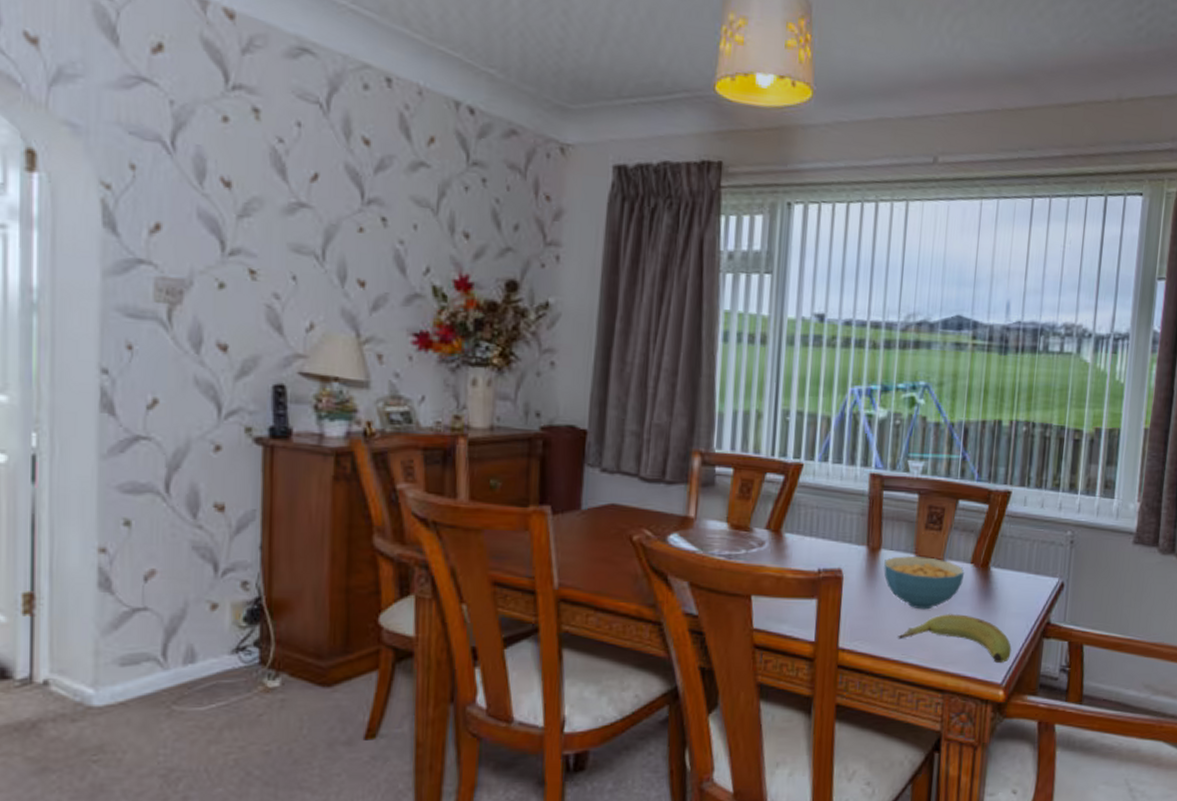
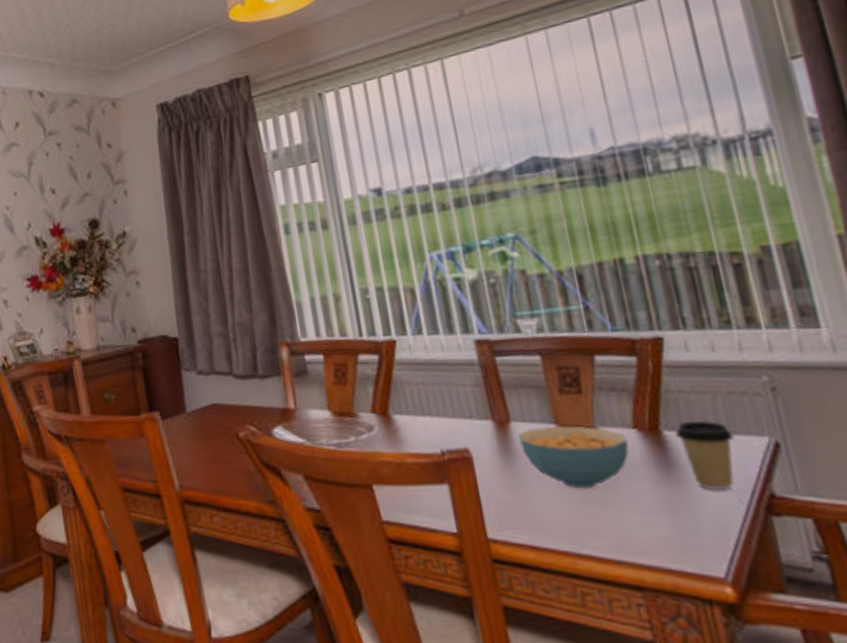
banana: present [898,614,1011,663] -> none [560,491,728,550]
coffee cup: none [999,561,1037,618] -> present [675,420,734,492]

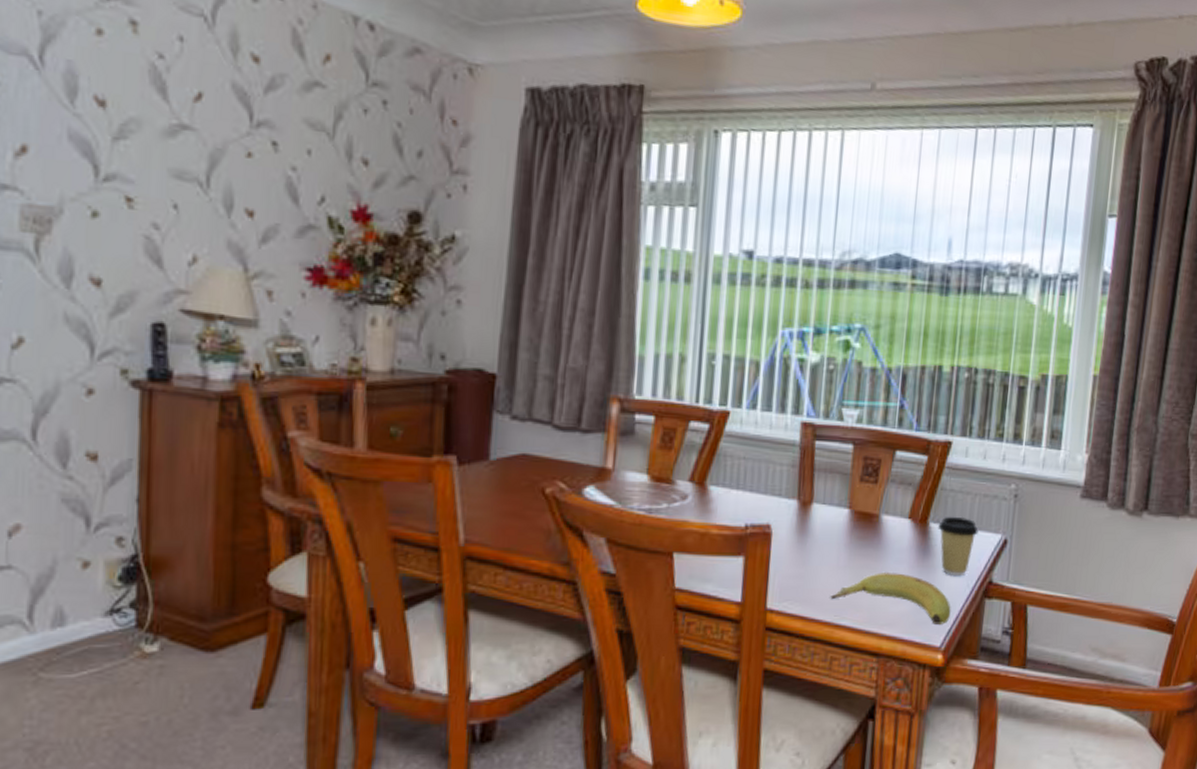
cereal bowl: present [518,425,629,489] -> none [815,509,902,568]
banana: none [560,491,728,550] -> present [830,573,951,624]

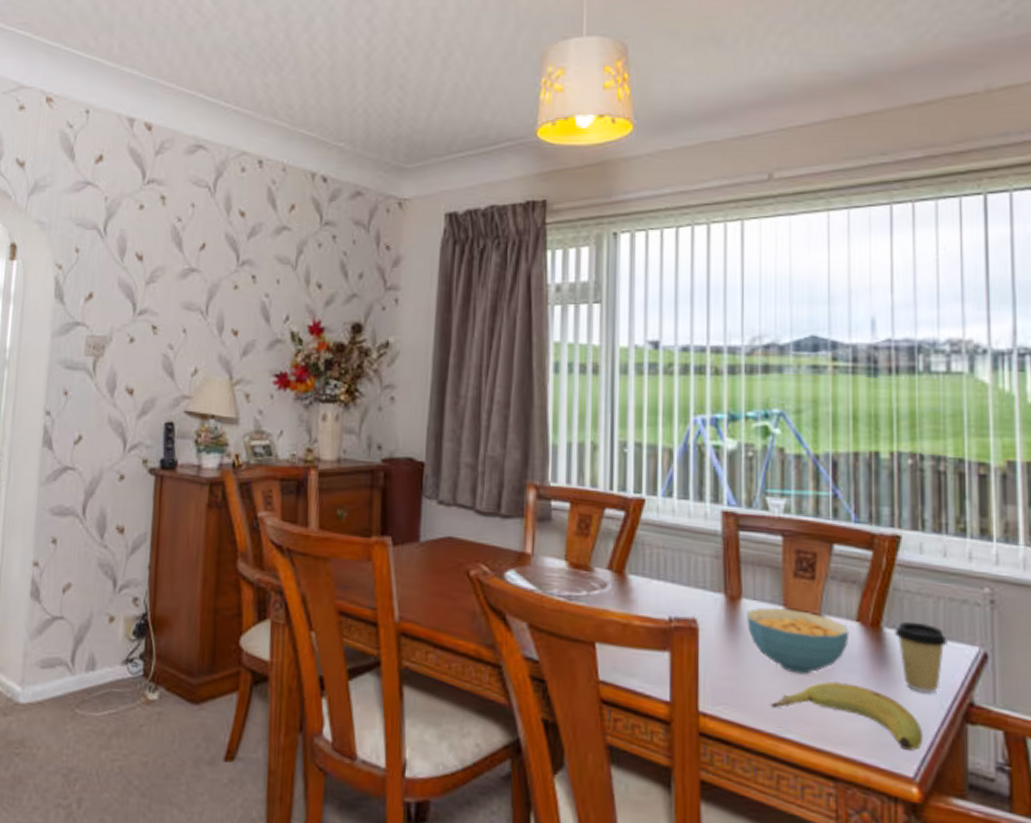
cereal bowl: none [815,509,902,568] -> present [747,607,850,675]

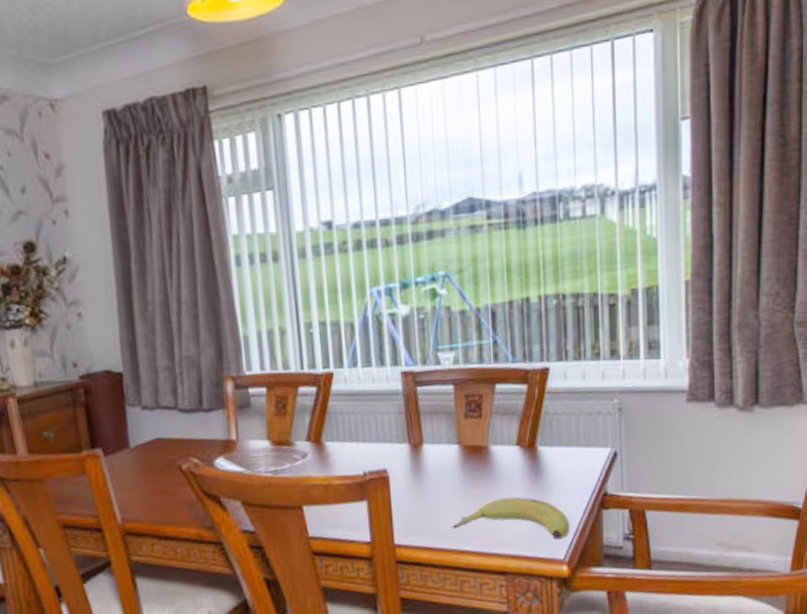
cereal bowl: present [747,607,850,675] -> none [428,445,512,498]
coffee cup: present [895,621,948,694] -> none [547,436,587,493]

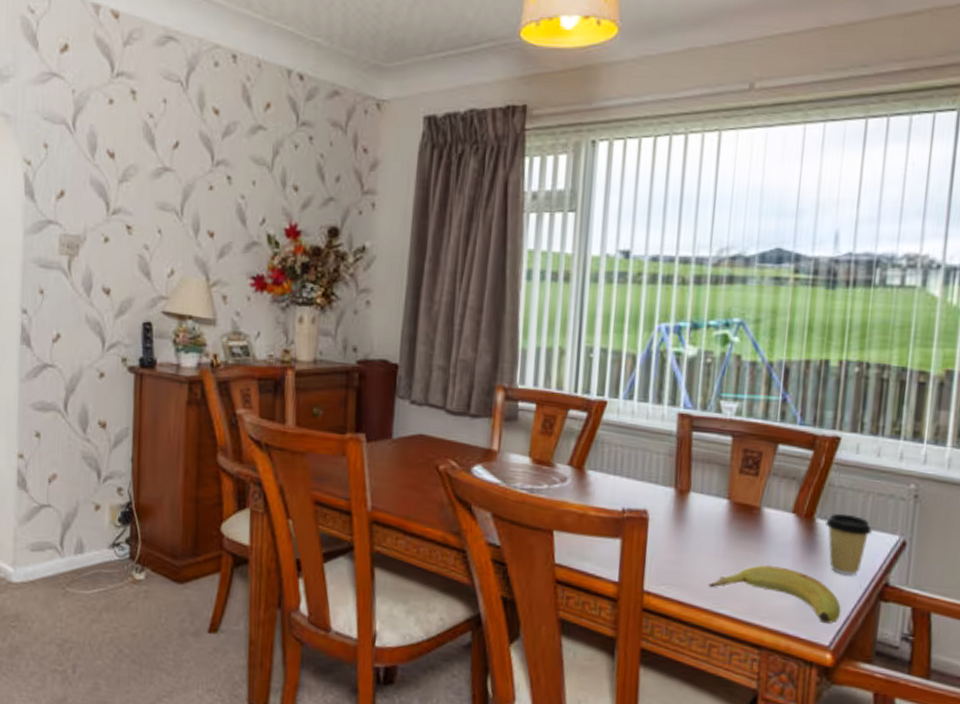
coffee cup: none [547,436,587,493] -> present [826,513,872,576]

